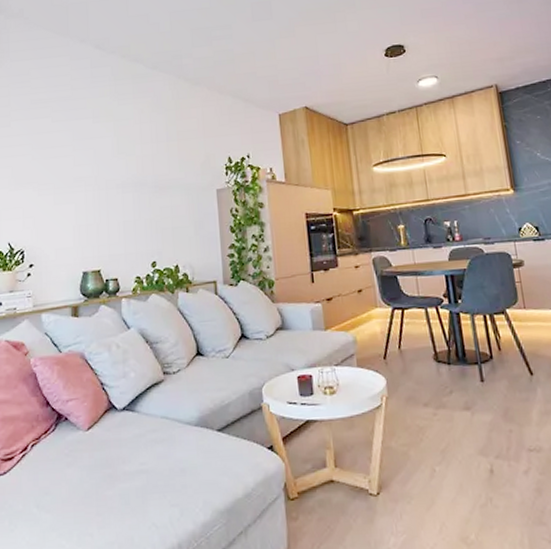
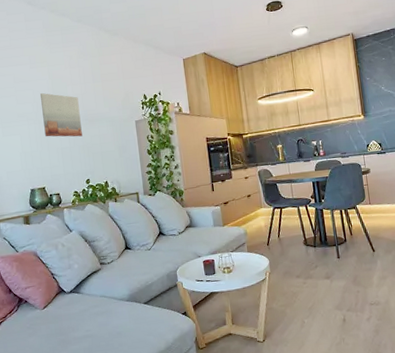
wall art: none [103,153,150,208] -> present [40,93,82,137]

